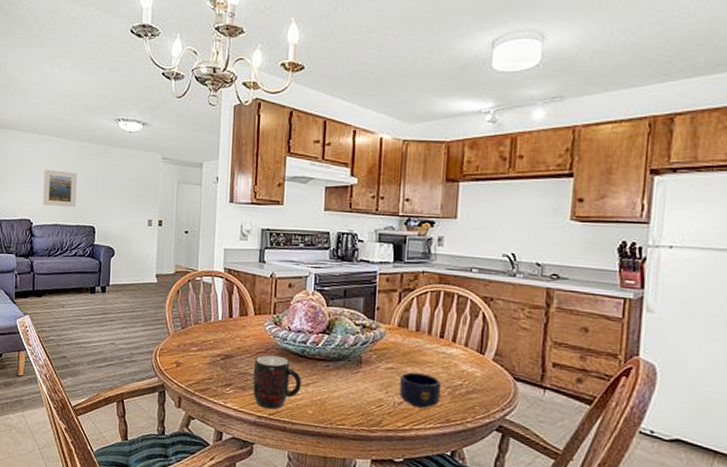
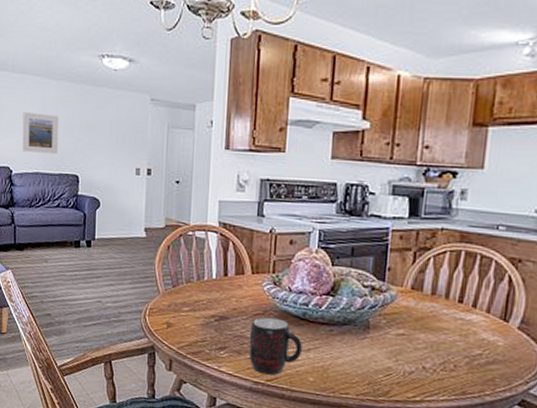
mug: present [399,372,441,408] -> none [410,339,458,379]

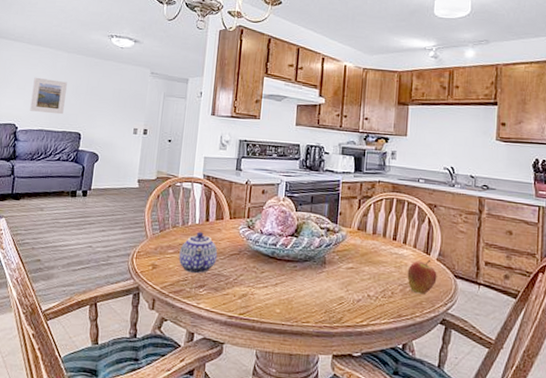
teapot: none [195,288,239,334] -> present [179,231,218,274]
mug: present [249,316,302,375] -> none [225,256,271,309]
apple: none [475,327,517,370] -> present [407,259,437,294]

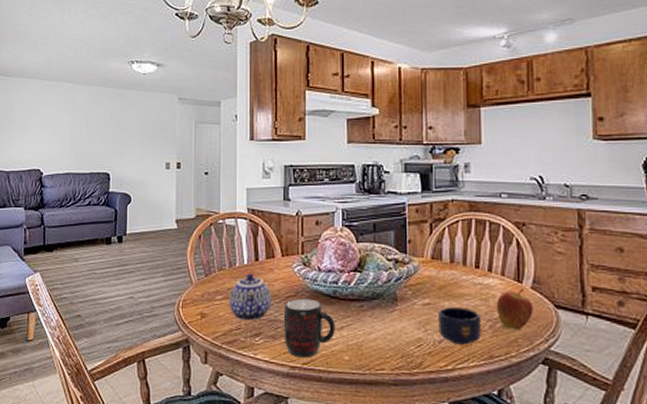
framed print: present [30,77,67,115] -> none [53,116,90,155]
mug: none [225,256,271,309] -> present [283,298,335,358]
mug: none [358,271,394,305] -> present [438,307,481,345]

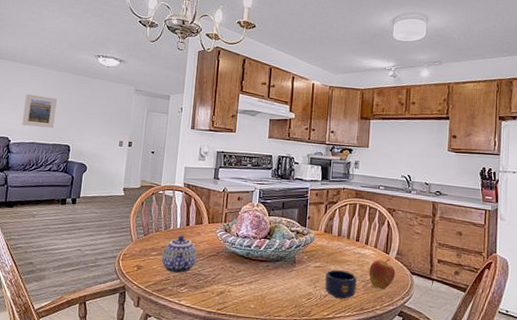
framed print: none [53,116,90,155] -> present [22,94,57,129]
mug: present [283,298,335,358] -> none [204,257,246,305]

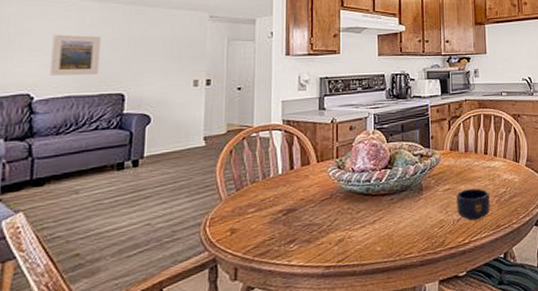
teapot: present [161,235,198,274] -> none [262,182,307,230]
apple: present [368,258,395,290] -> none [501,166,528,201]

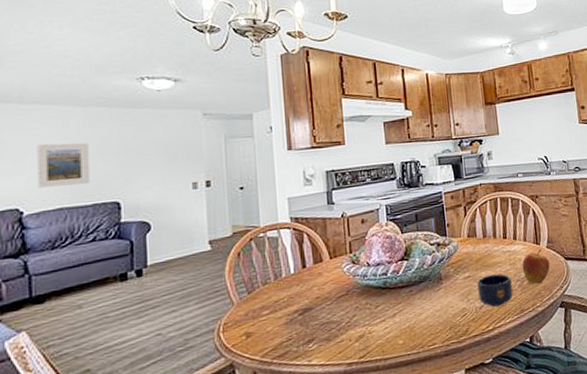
apple: none [501,166,528,201] -> present [522,249,550,284]

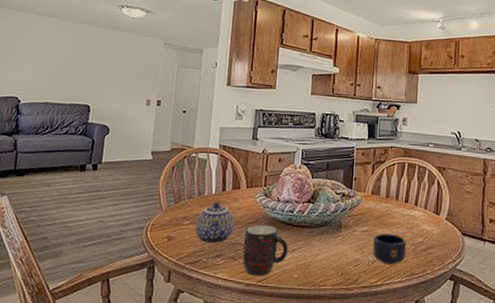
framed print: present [37,143,89,188] -> none [33,48,75,87]
teapot: none [276,281,323,330] -> present [195,202,235,244]
mug: none [336,293,388,354] -> present [242,224,288,276]
apple: present [522,249,550,284] -> none [418,219,446,253]

